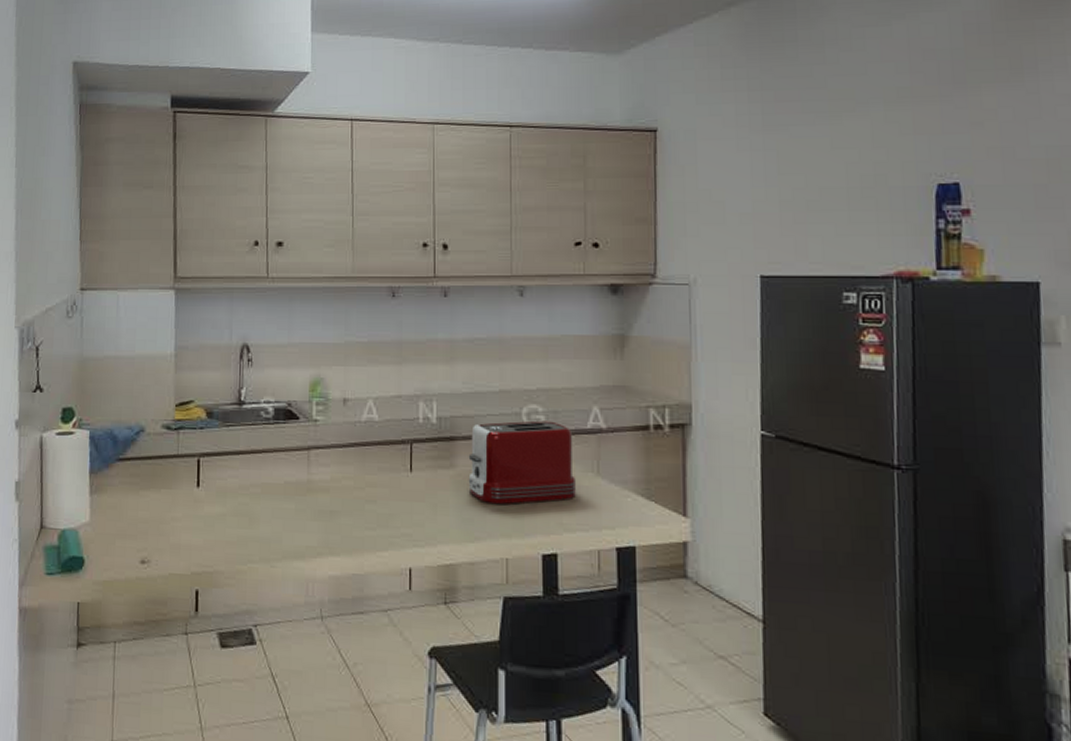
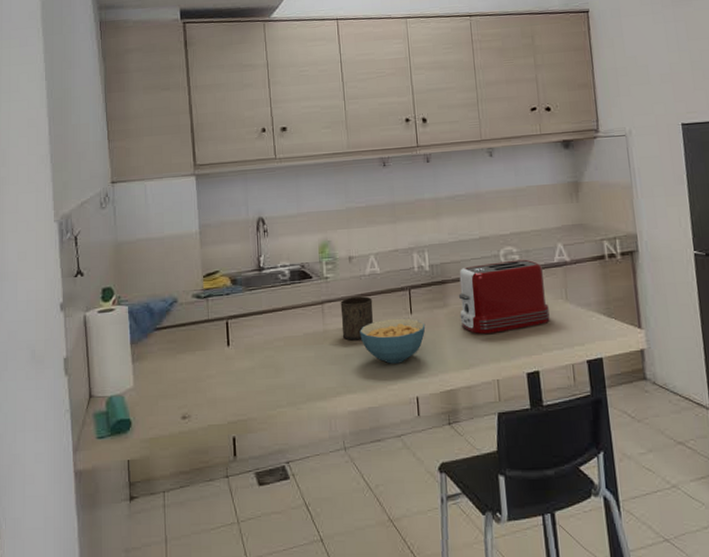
cup: none [328,445,367,496] -> present [340,296,373,341]
cereal bowl: none [349,474,427,528] -> present [359,318,426,364]

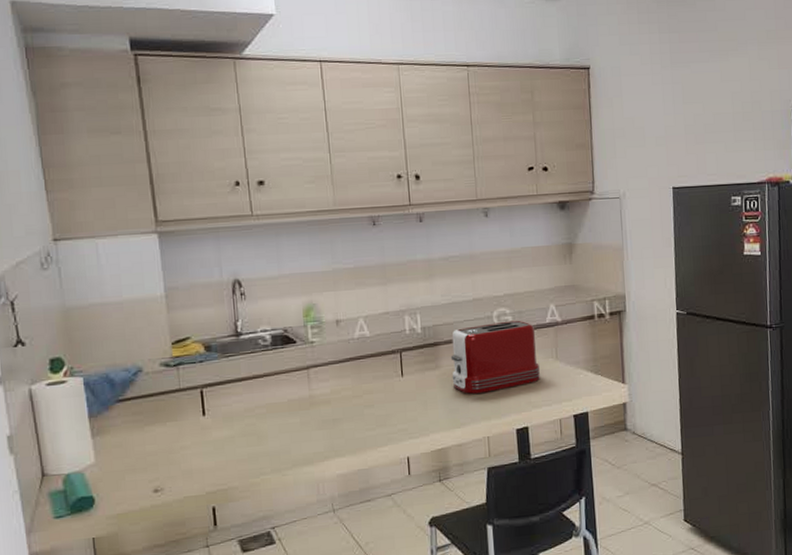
cup: present [340,296,373,341] -> none [327,360,363,405]
cereal bowl: present [359,318,426,364] -> none [348,380,417,427]

